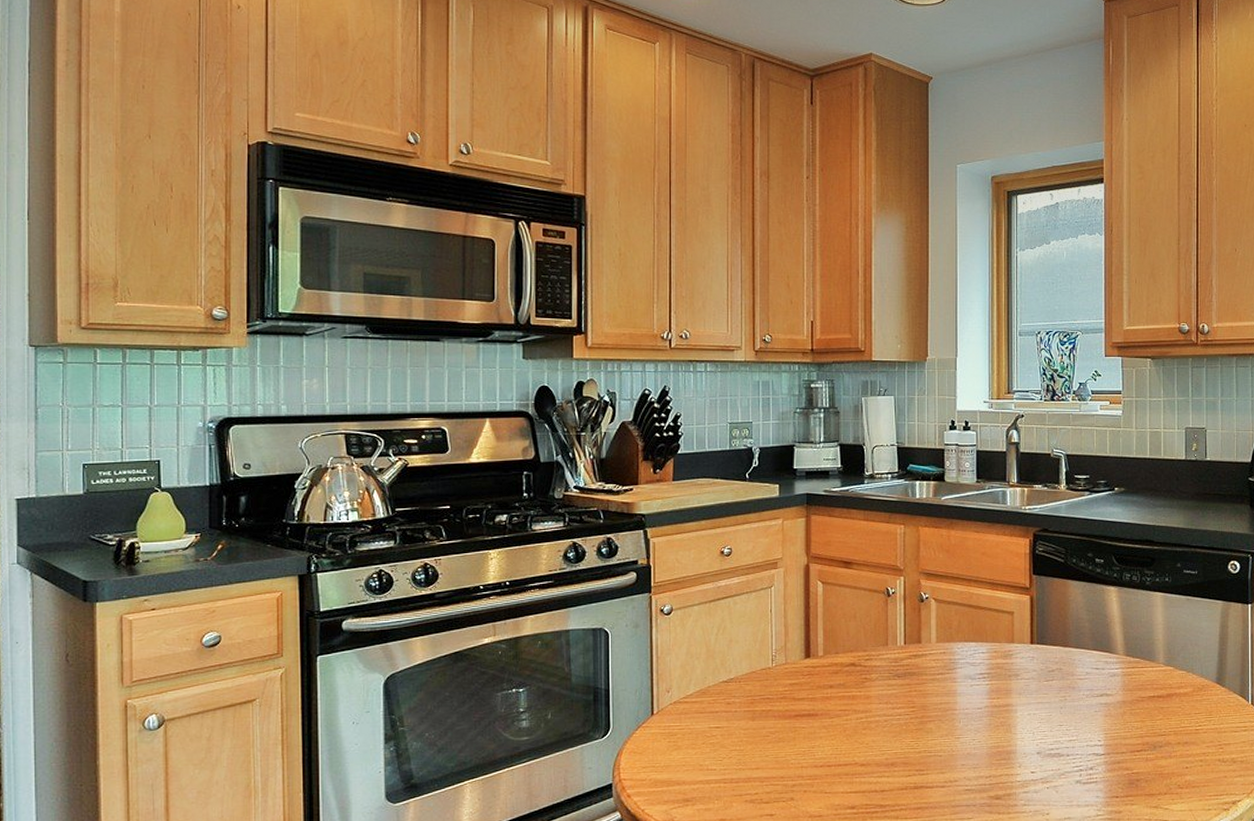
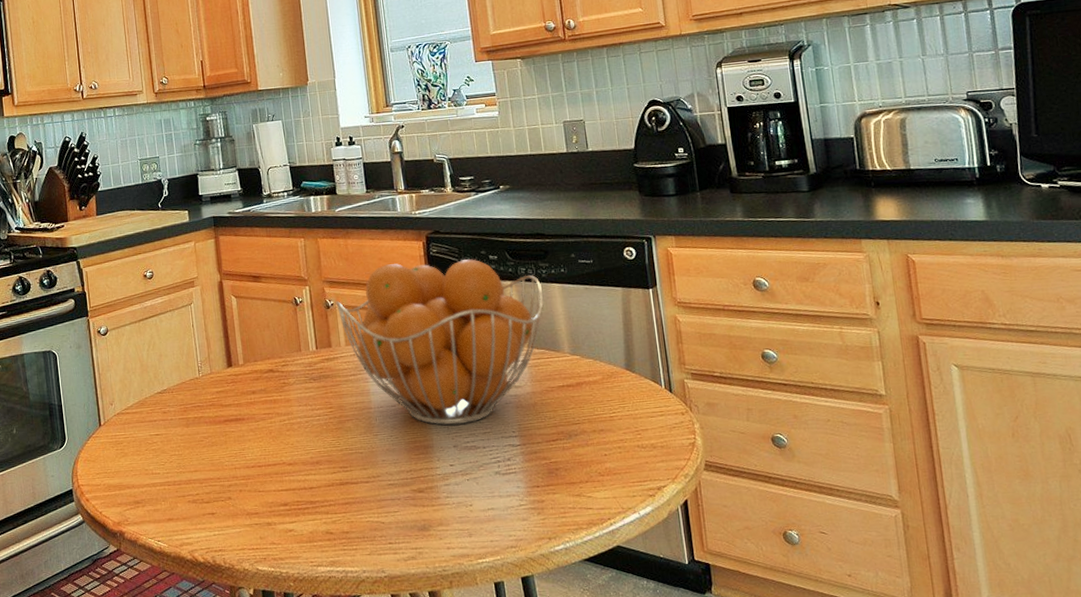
fruit basket: none [931,560,1145,731] -> present [336,259,544,425]

